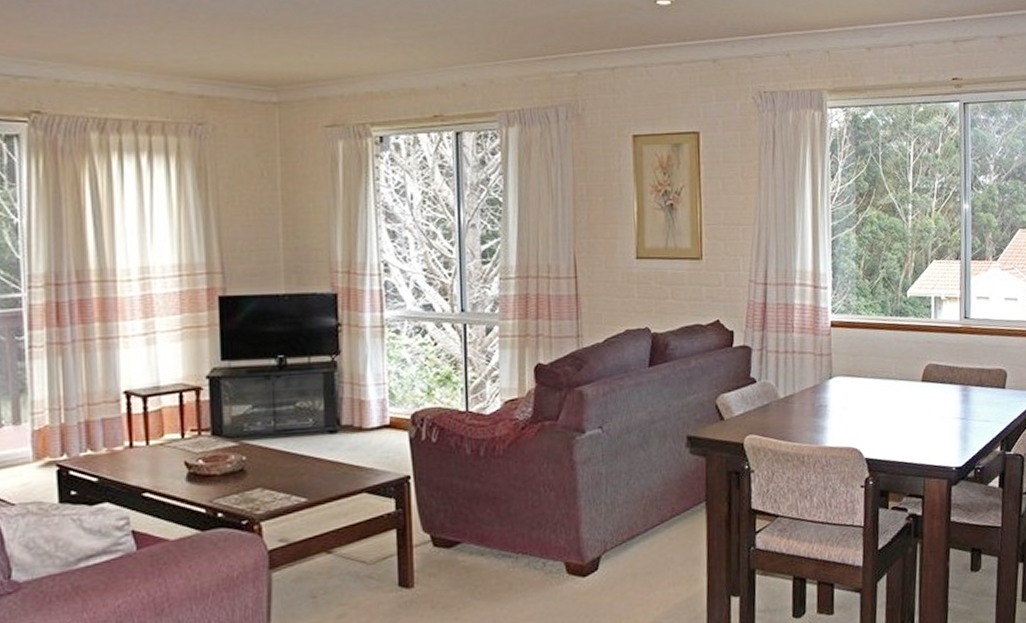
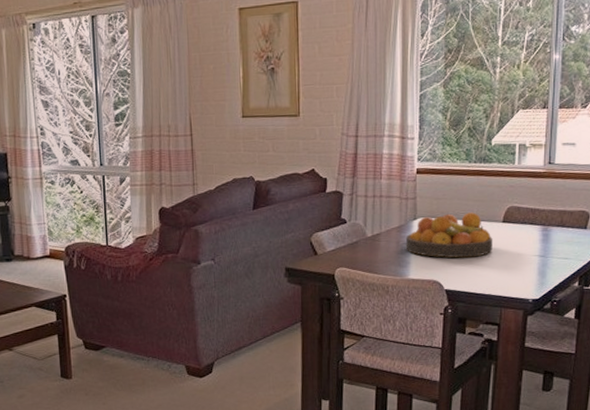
fruit bowl: none [821,370,913,422] -> present [405,212,492,258]

